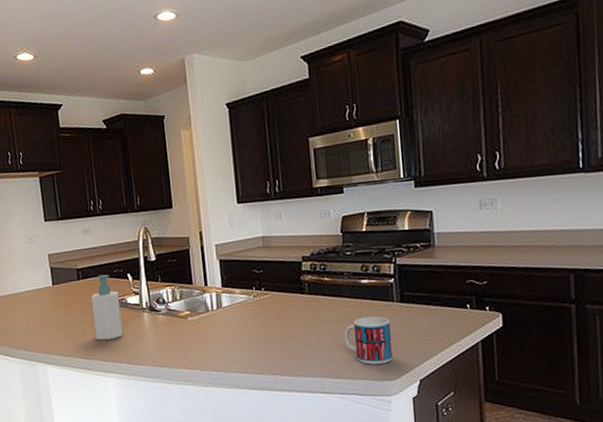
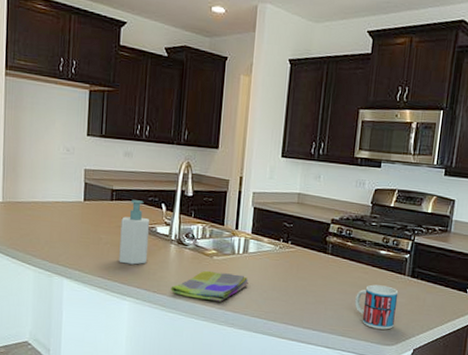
dish towel: none [151,331,229,364] -> present [171,270,249,302]

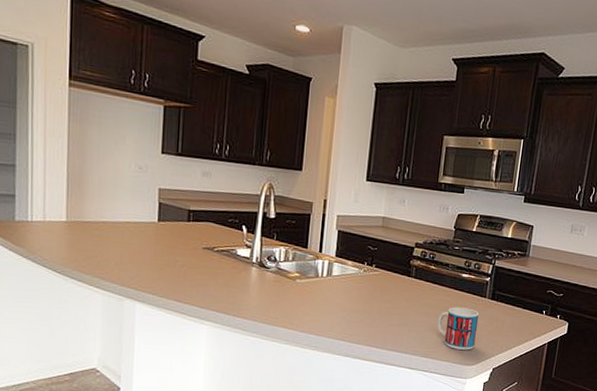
soap bottle: present [119,200,150,265] -> none [196,221,230,288]
dish towel: present [171,270,249,302] -> none [251,293,332,325]

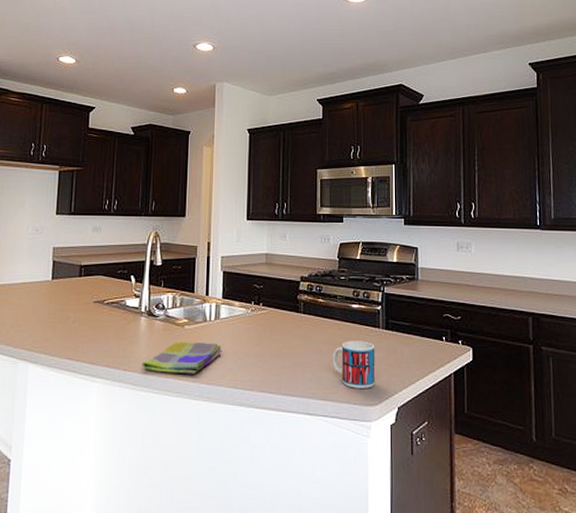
dish towel: none [251,293,332,325] -> present [142,341,222,375]

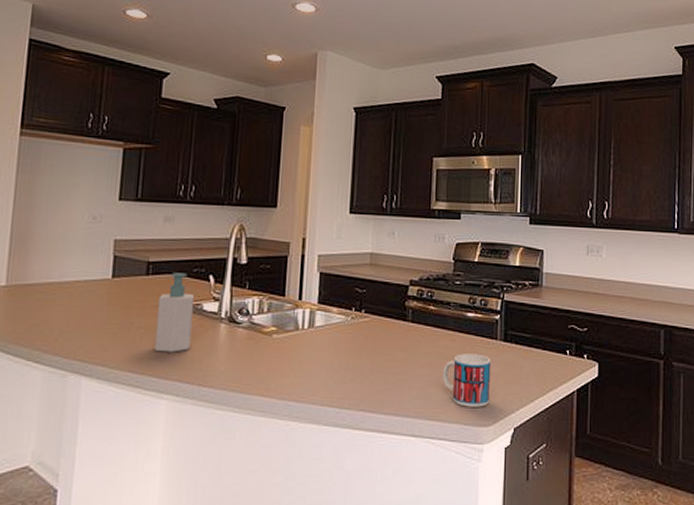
soap bottle: none [87,274,120,342] -> present [154,273,195,352]
dish towel: present [142,341,222,375] -> none [220,352,316,391]

